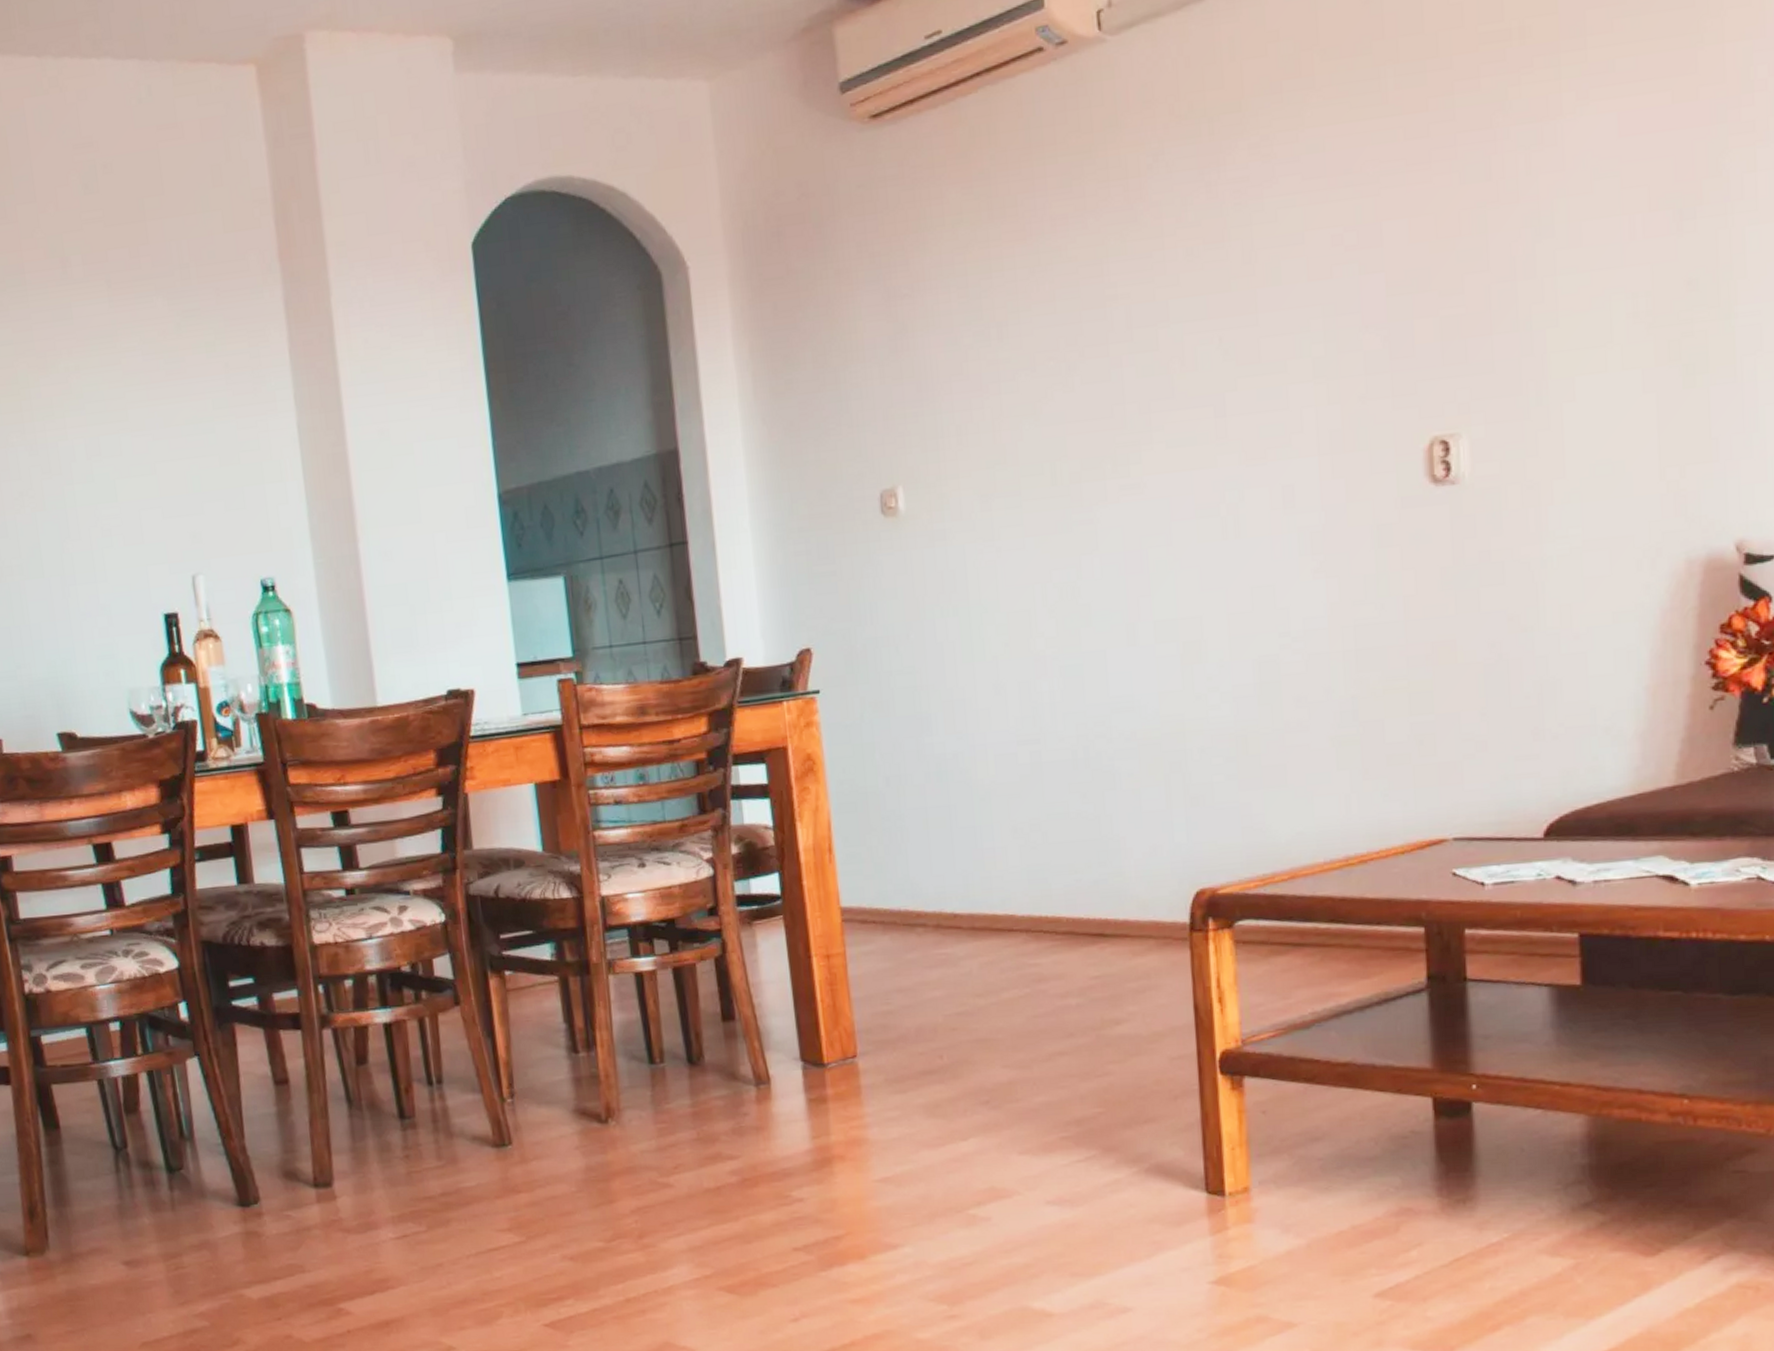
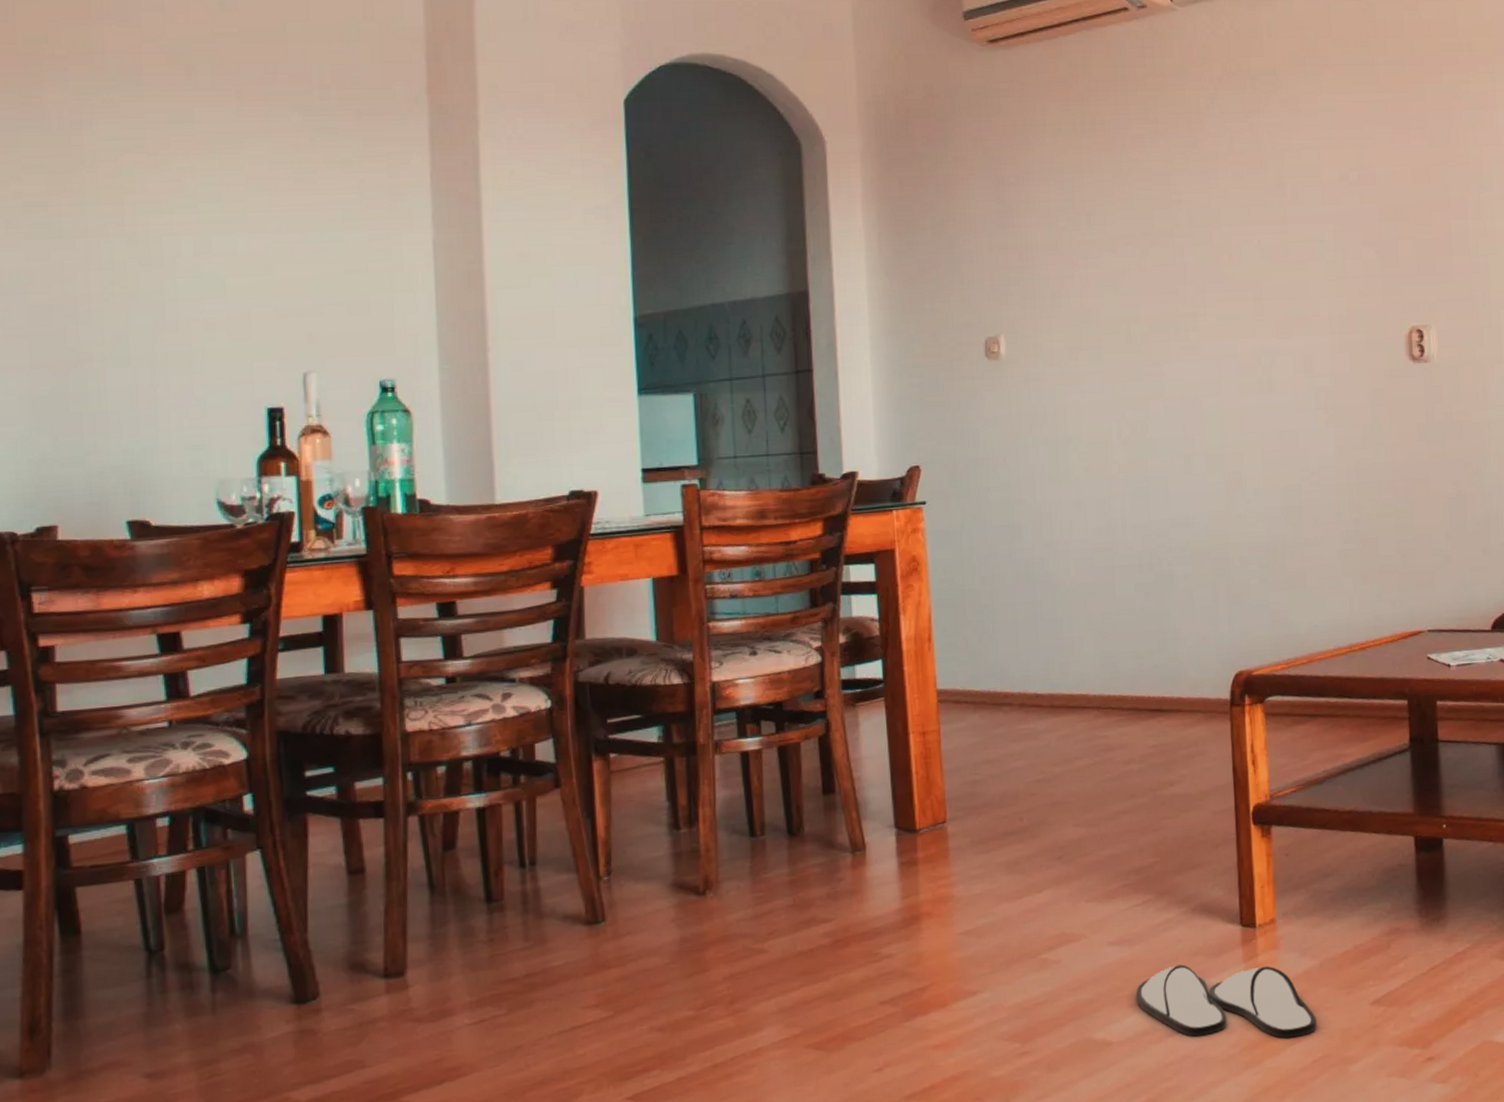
slippers: none [1079,1232,1303,1327] -> present [1135,964,1317,1038]

